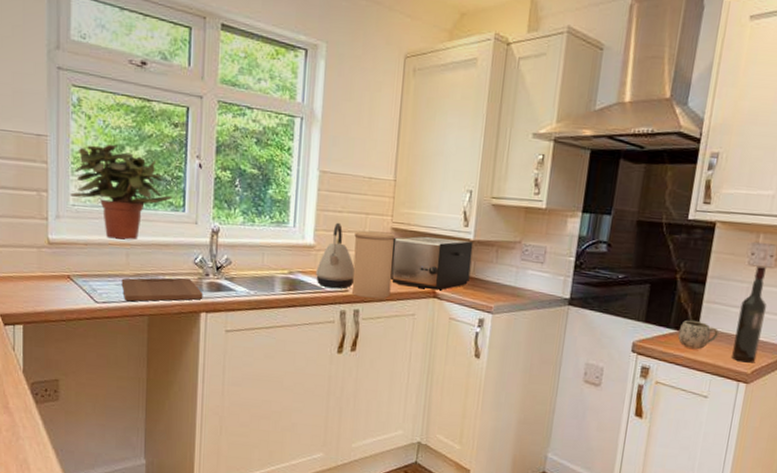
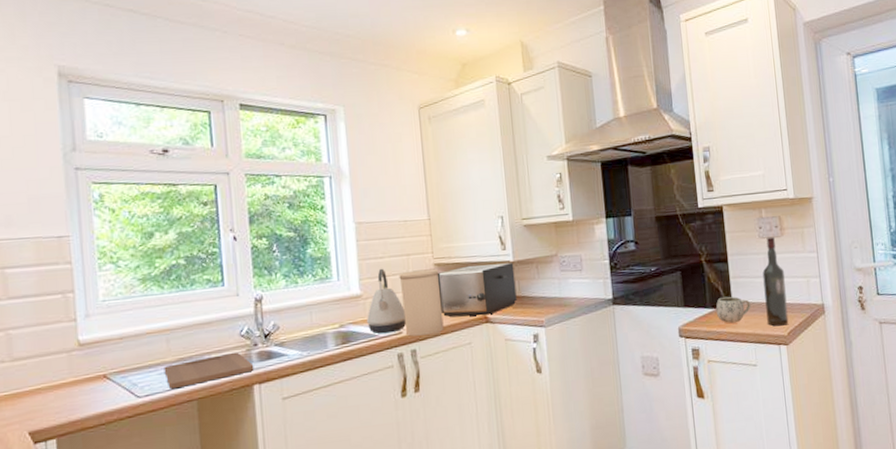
potted plant: present [70,144,172,241] -> none [99,232,209,328]

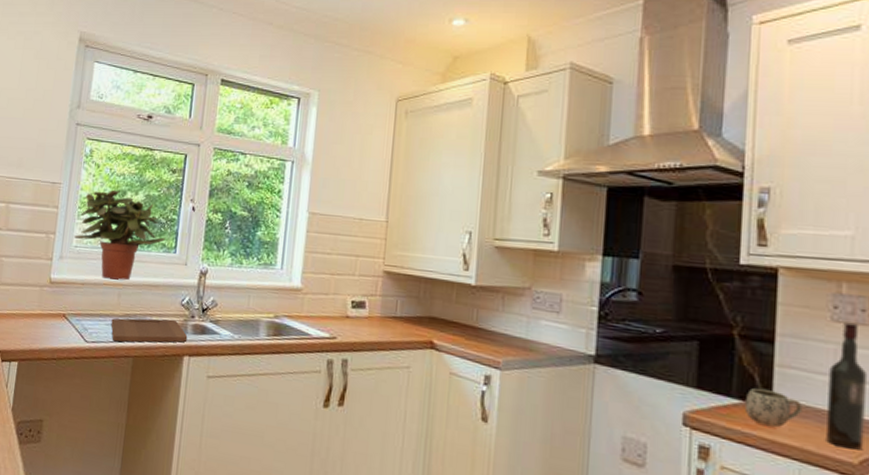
potted plant: none [99,232,209,328] -> present [74,189,165,281]
kettle: present [366,268,406,333] -> none [301,264,343,335]
canister: present [399,268,444,337] -> none [340,273,388,348]
toaster: present [437,263,517,317] -> none [382,280,475,341]

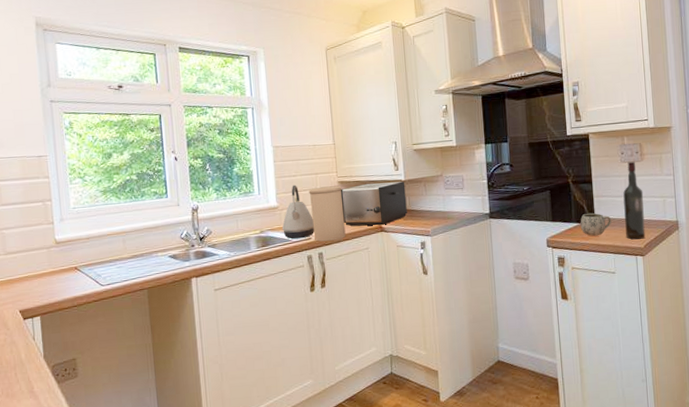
potted plant: present [74,189,165,281] -> none [71,153,156,230]
cutting board: present [111,318,188,343] -> none [121,251,192,280]
kettle: none [301,264,343,335] -> present [281,184,314,239]
canister: none [340,273,388,348] -> present [309,185,346,242]
toaster: none [382,280,475,341] -> present [340,181,407,226]

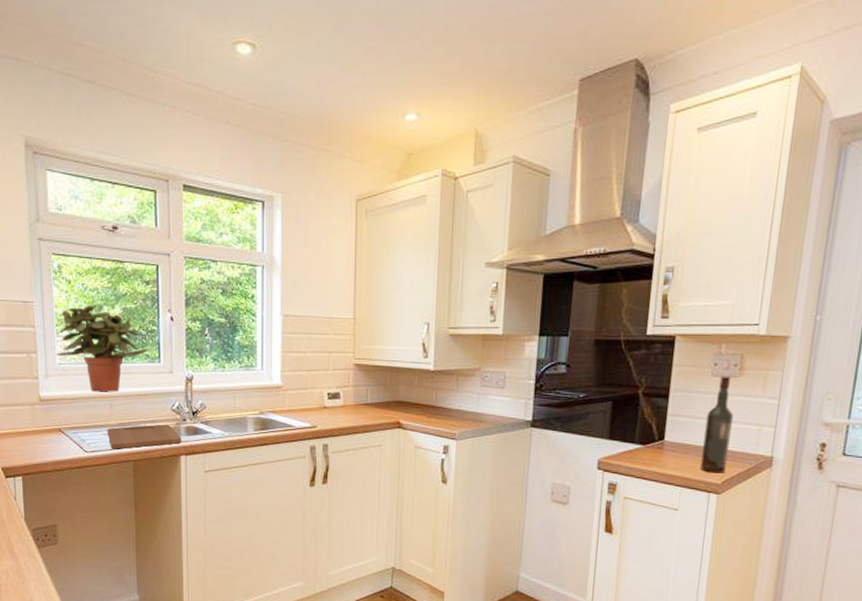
potted plant: none [71,153,156,230] -> present [57,305,148,392]
cutting board: none [121,251,192,280] -> present [107,424,182,449]
kettle: present [281,184,314,239] -> none [284,362,321,425]
canister: present [309,185,346,242] -> none [319,368,358,432]
toaster: present [340,181,407,226] -> none [355,369,434,421]
mug: present [580,213,612,237] -> none [643,434,686,464]

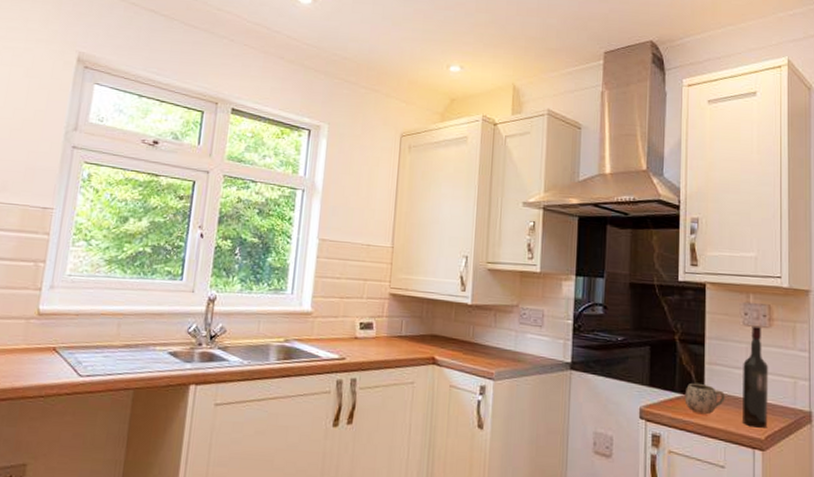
potted plant: present [57,305,148,392] -> none [68,215,171,310]
cutting board: present [107,424,182,449] -> none [109,347,194,375]
mug: none [643,434,686,464] -> present [684,382,726,415]

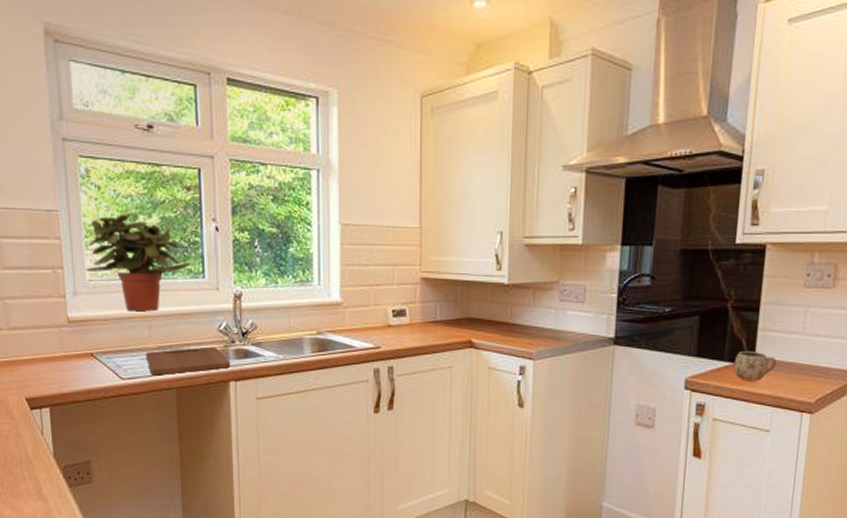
potted plant: none [68,215,171,310] -> present [86,213,191,312]
cutting board: none [109,347,194,375] -> present [145,346,231,376]
wine bottle: present [743,325,769,428] -> none [793,287,828,392]

